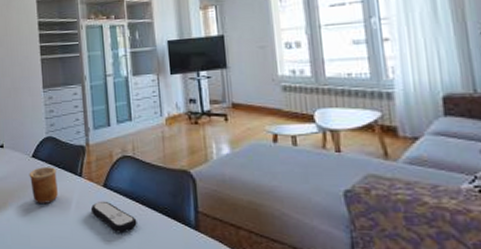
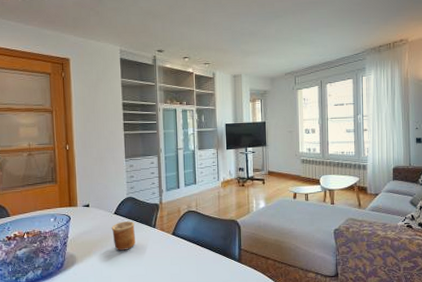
remote control: present [90,201,137,234] -> none [161,245,197,269]

